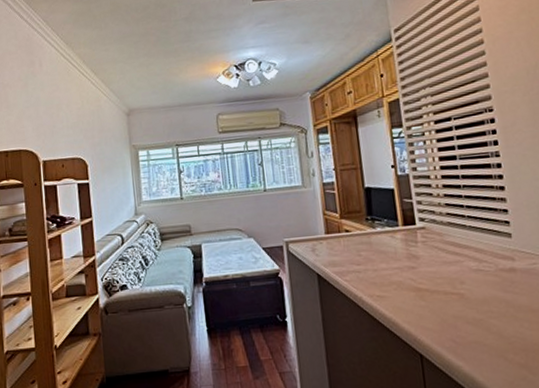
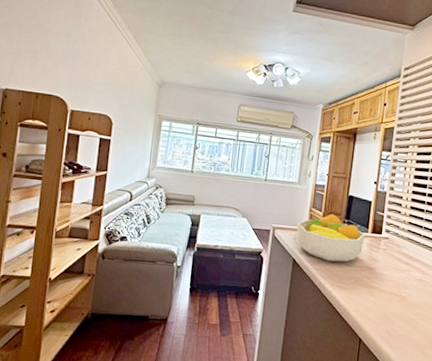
fruit bowl: none [312,213,397,270] -> present [296,214,365,263]

